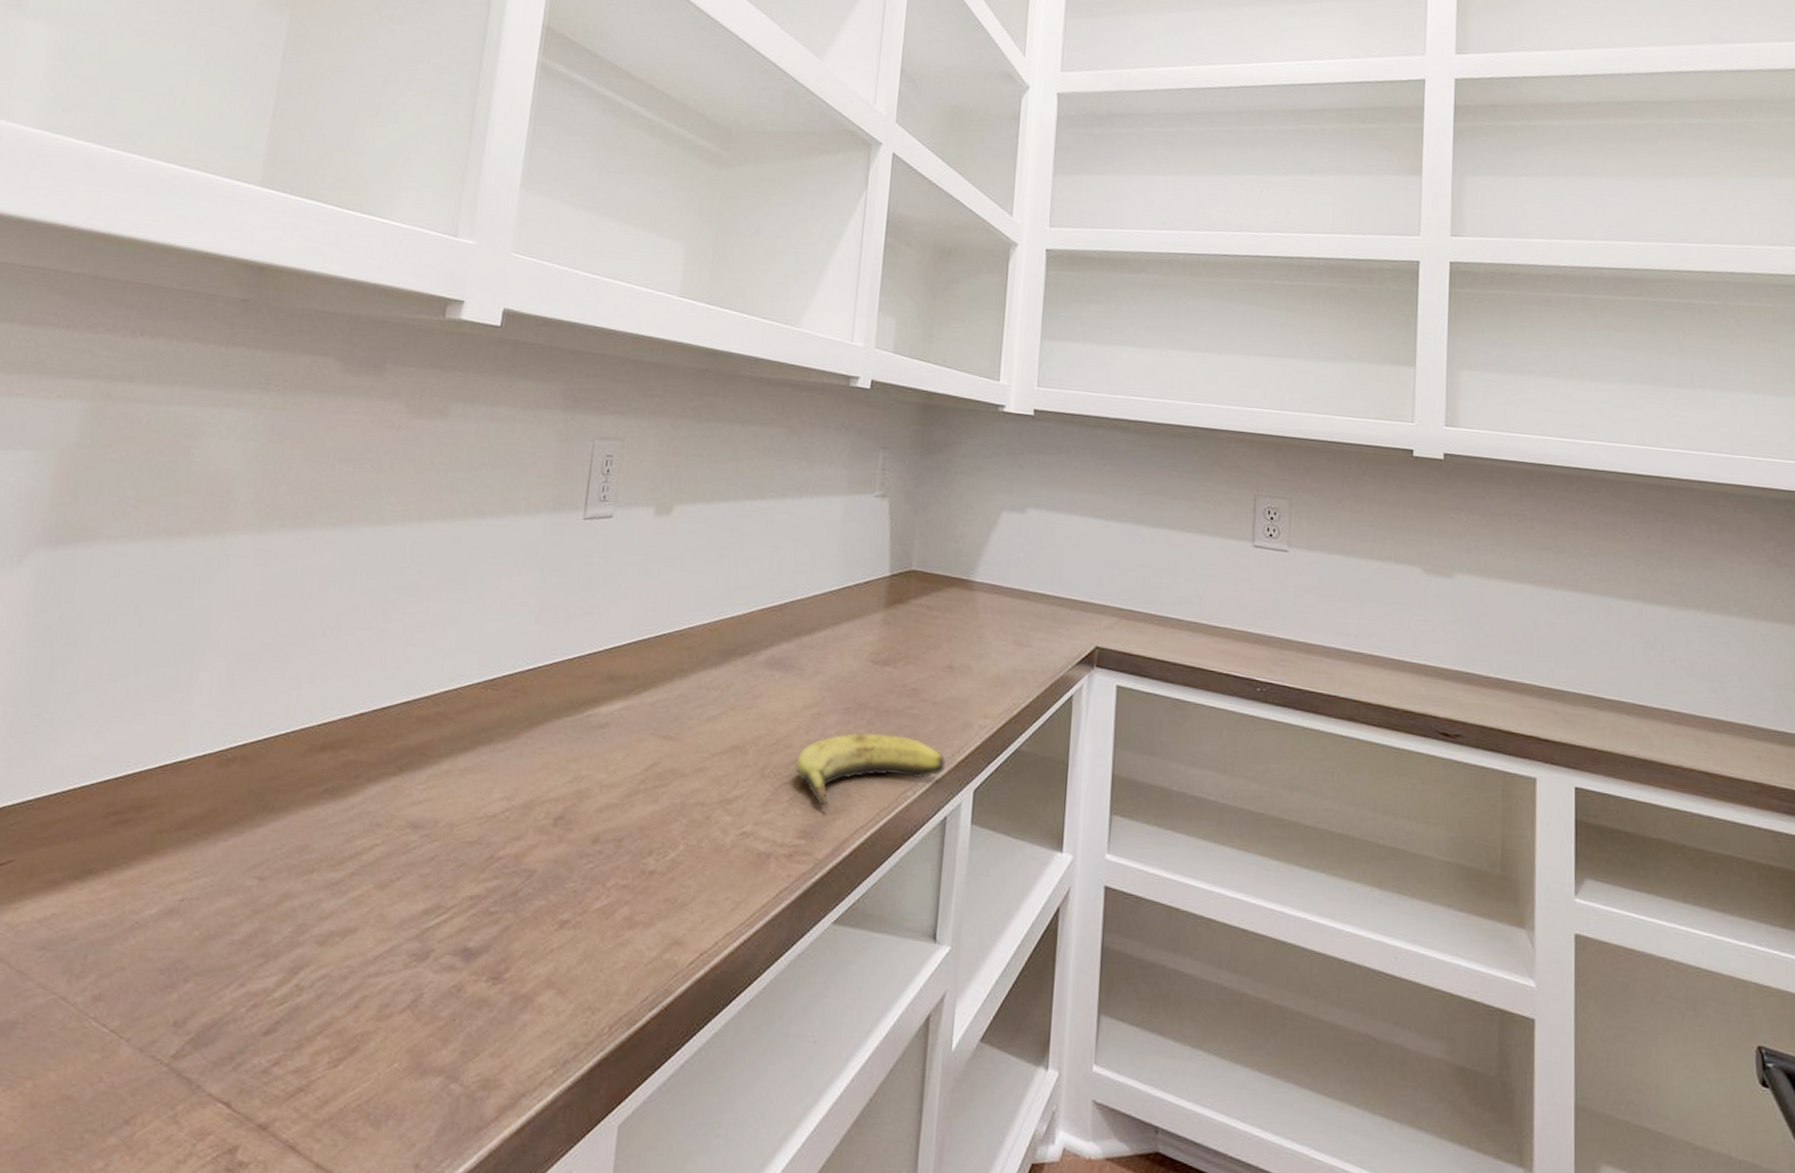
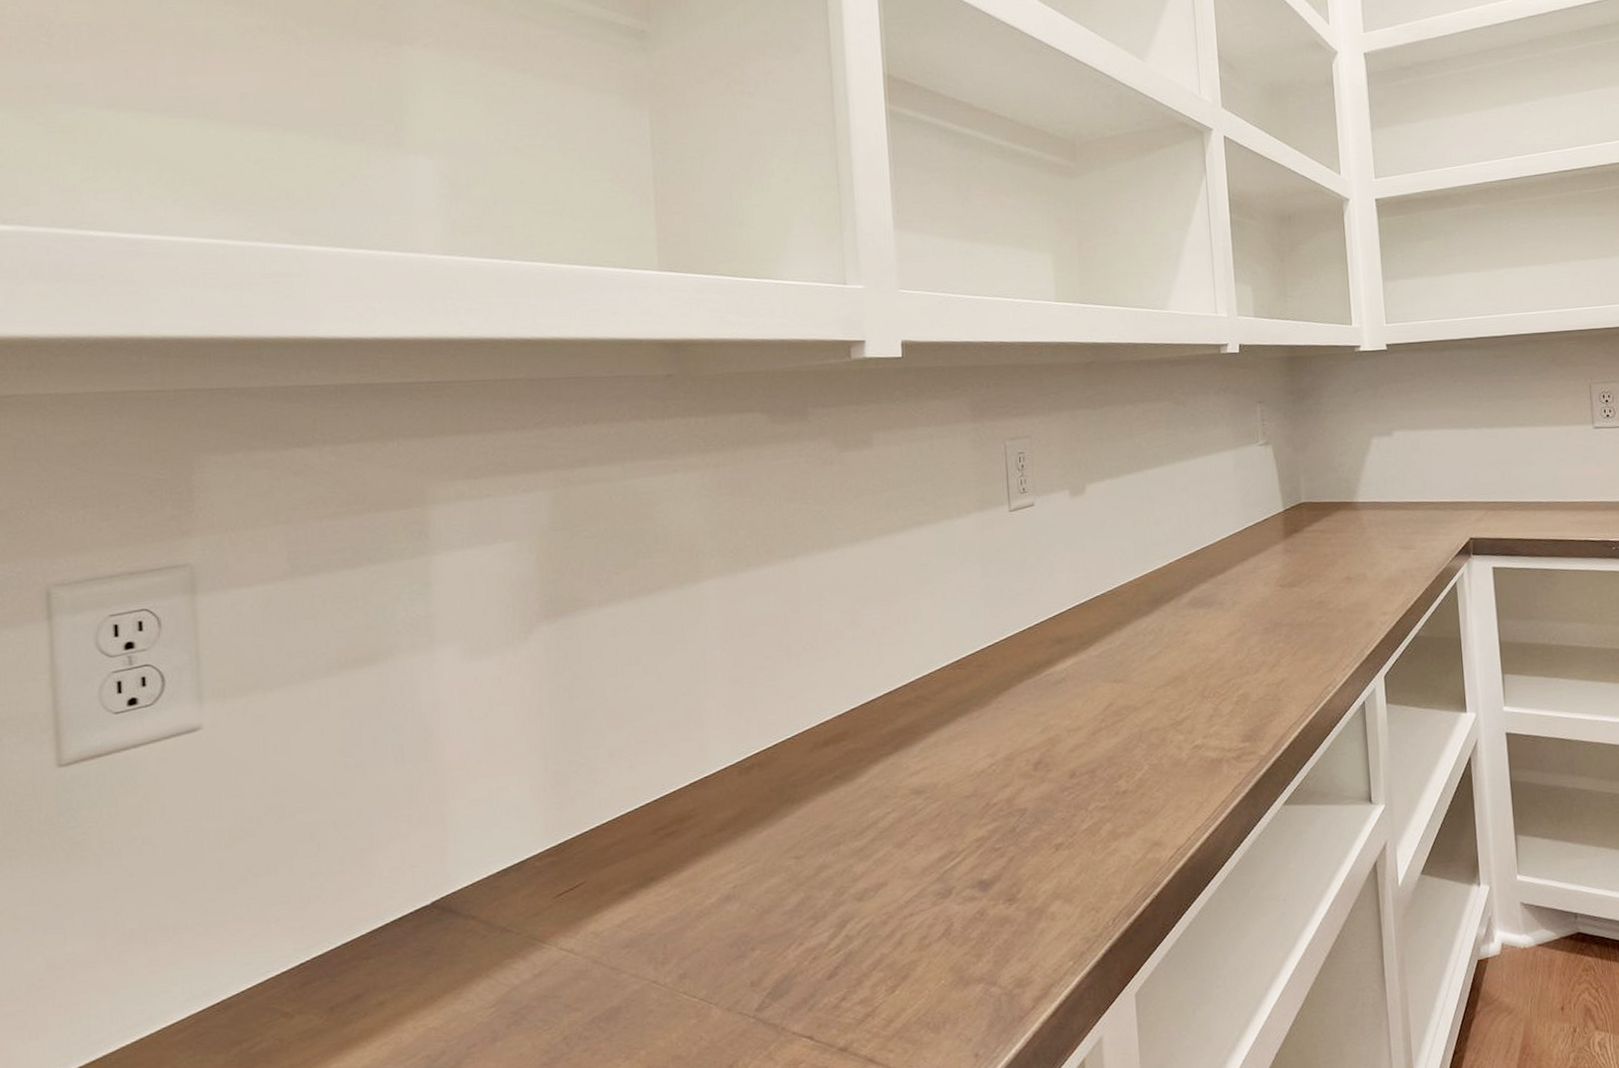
banana: present [795,733,946,810] -> none [1230,643,1357,715]

